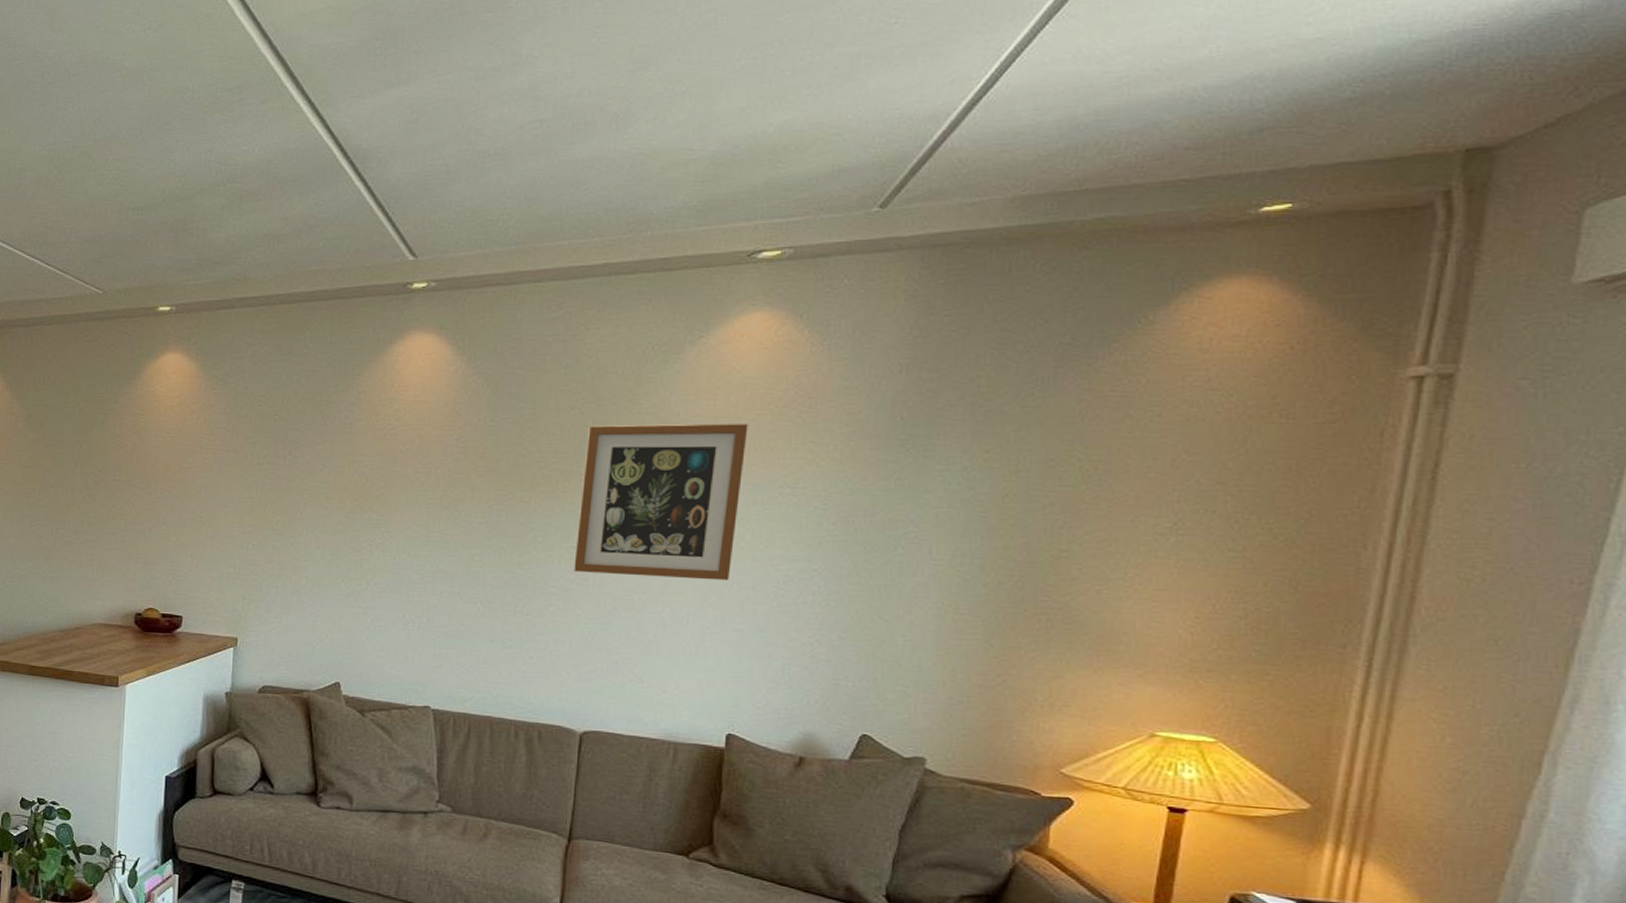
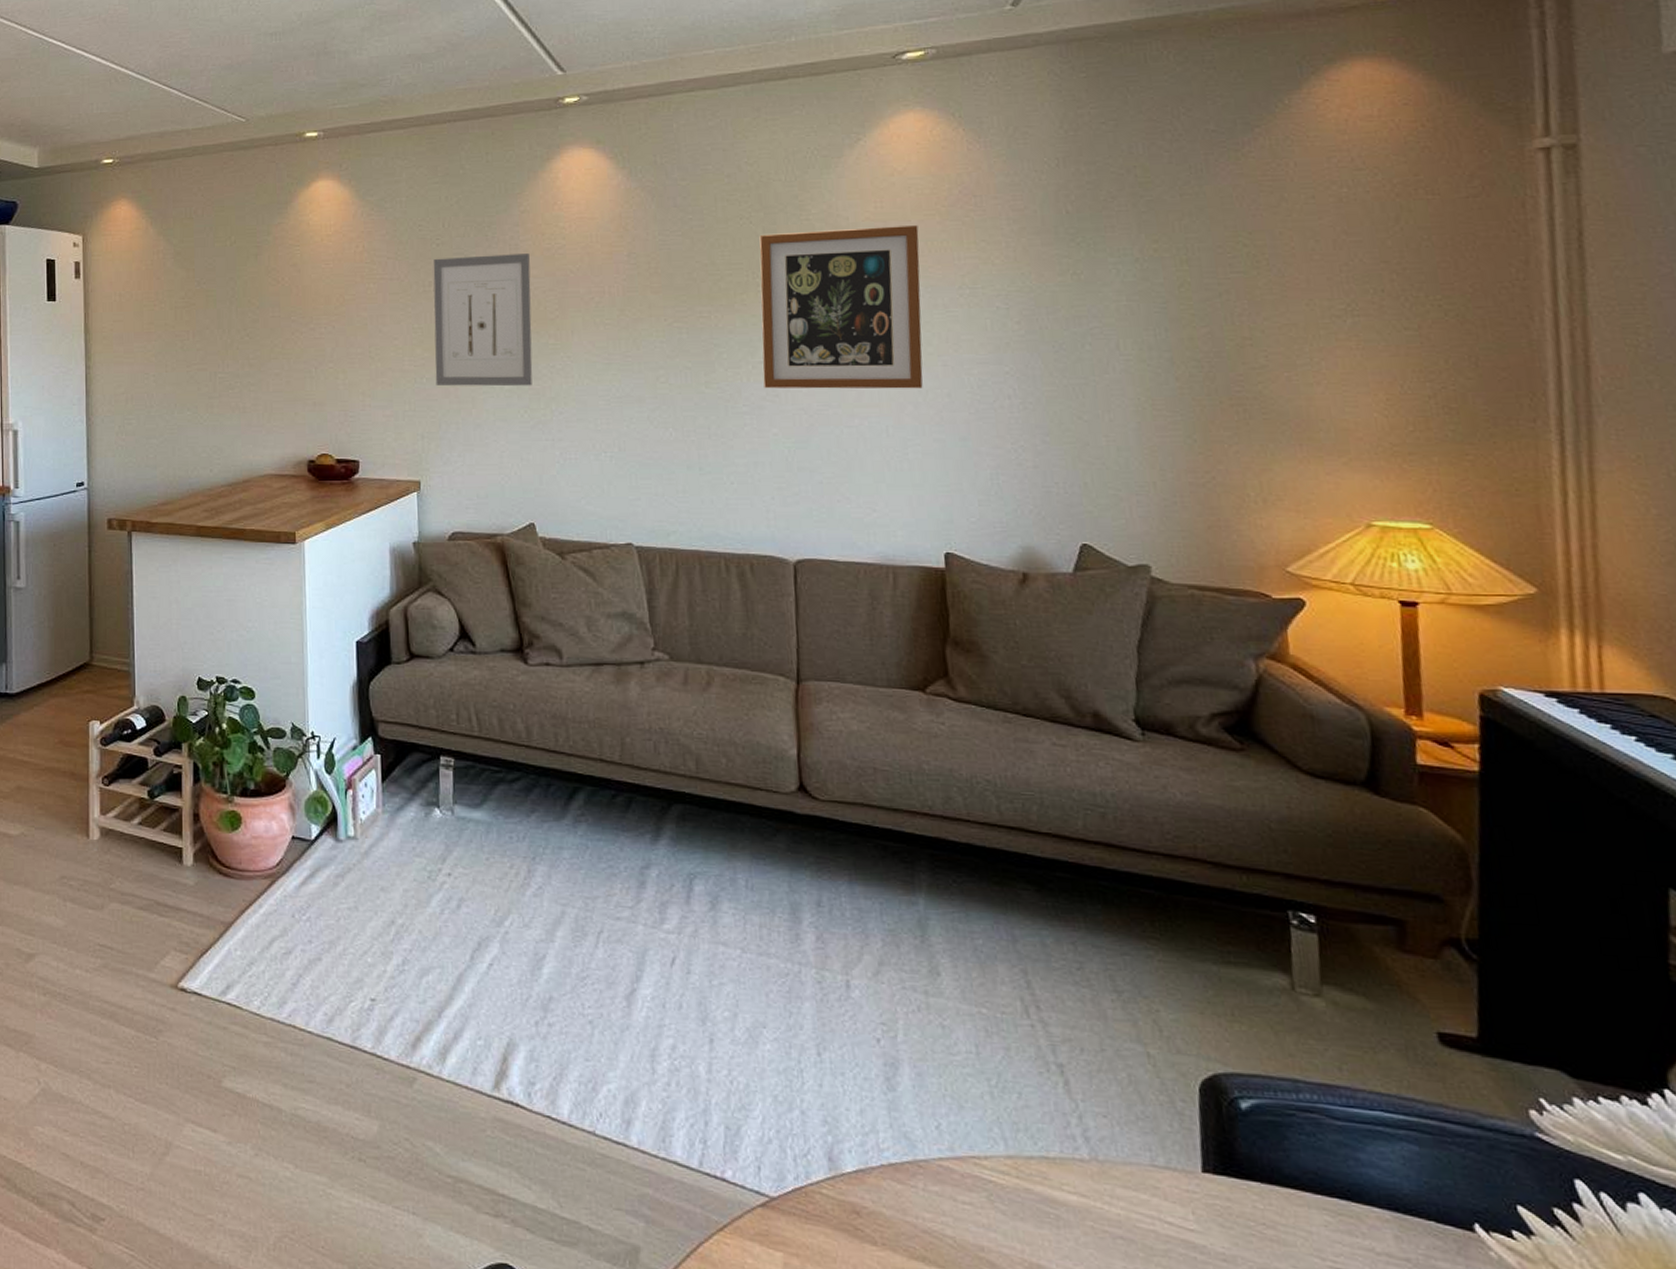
wall art: none [260,432,362,557] -> present [433,254,533,387]

